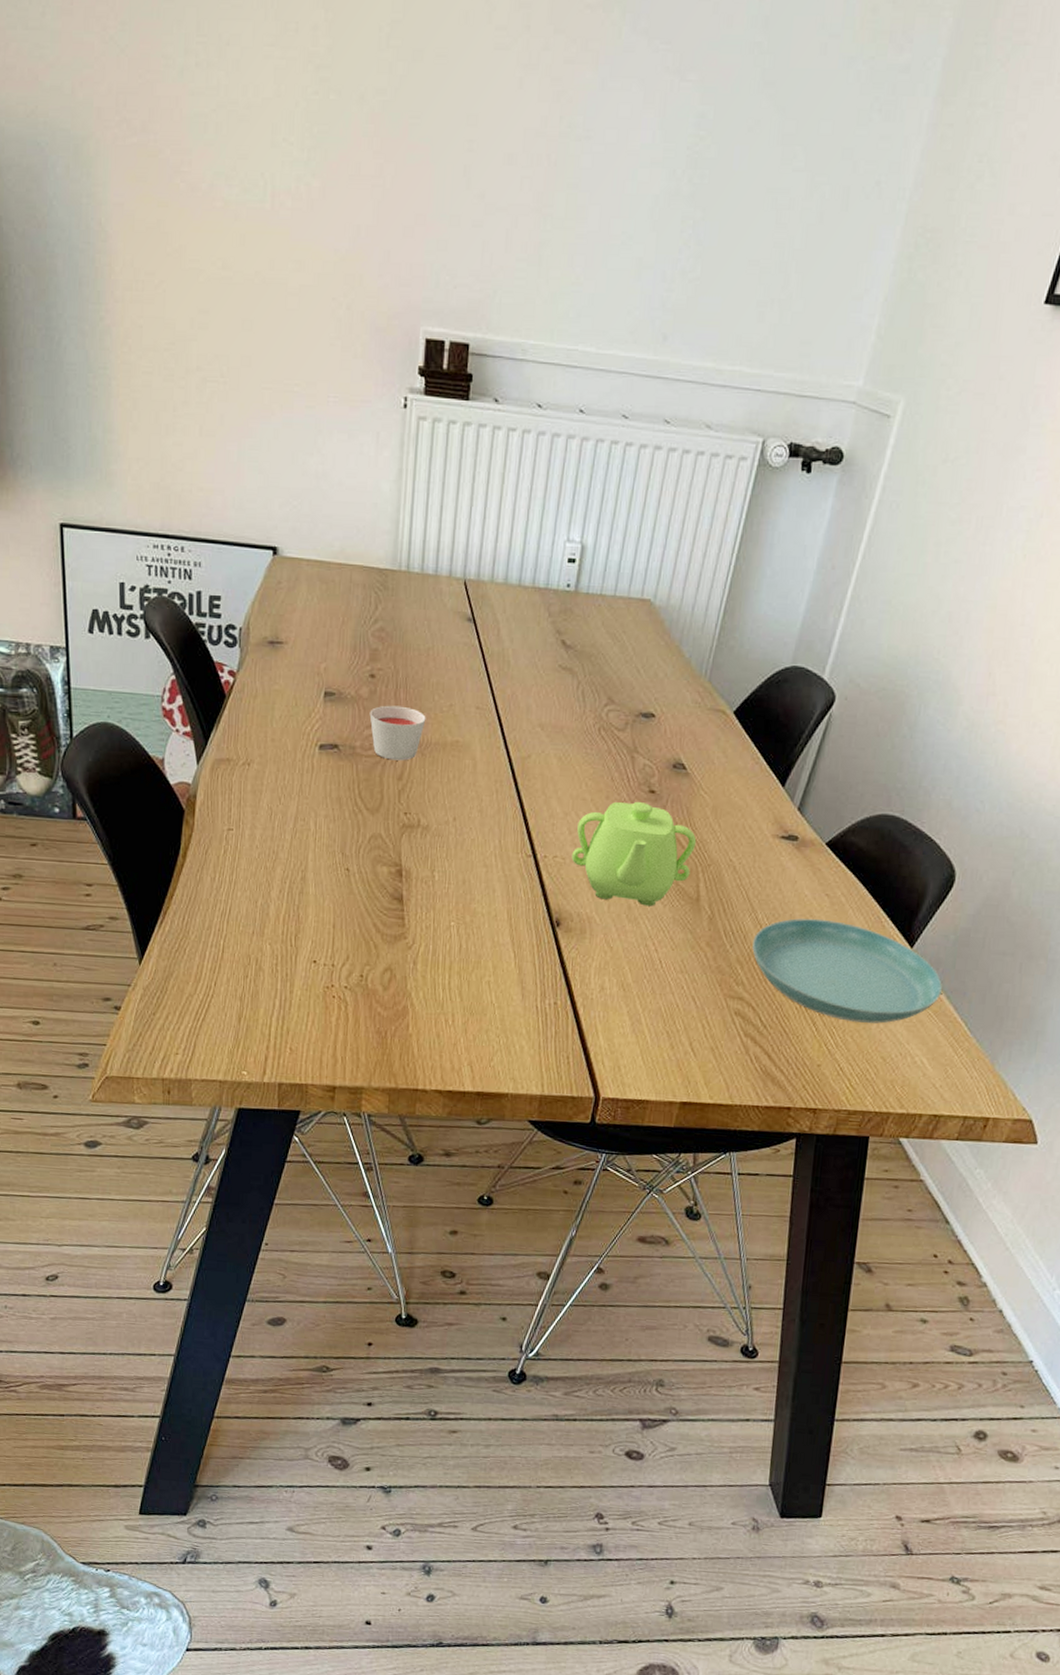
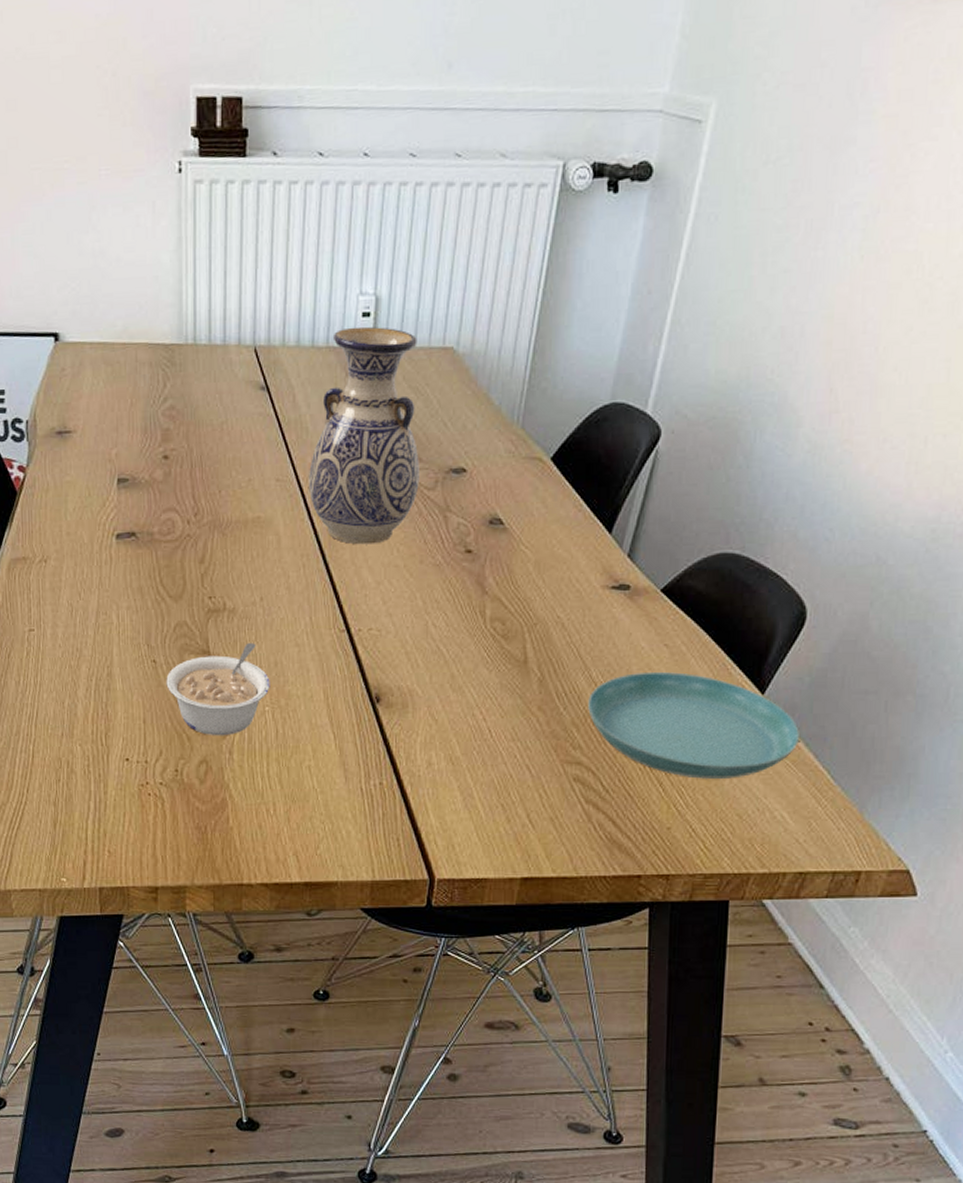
legume: none [357,860,458,947] -> present [166,643,270,736]
candle: present [369,705,426,761] -> none [165,485,225,543]
vase: none [507,571,618,777] -> present [309,326,419,545]
teapot: present [571,802,697,906] -> none [387,564,520,673]

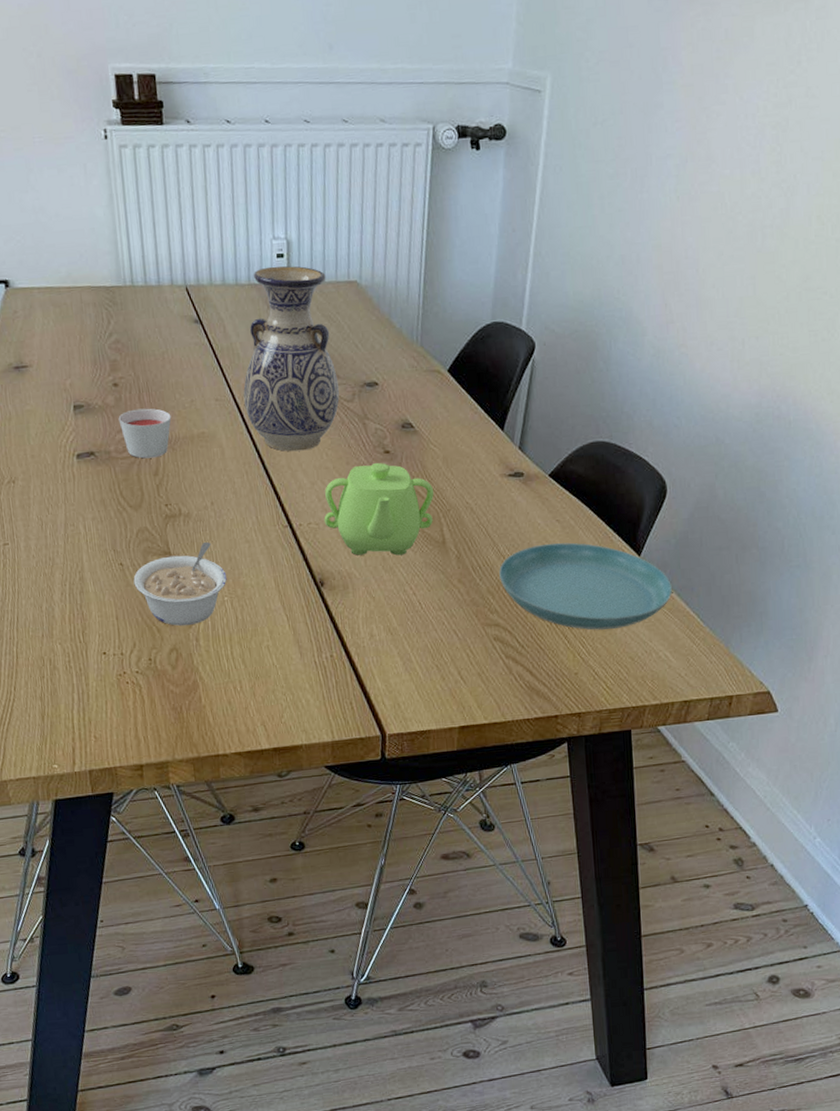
candle: none [165,485,225,543] -> present [118,408,171,459]
teapot: none [387,564,520,673] -> present [324,463,434,556]

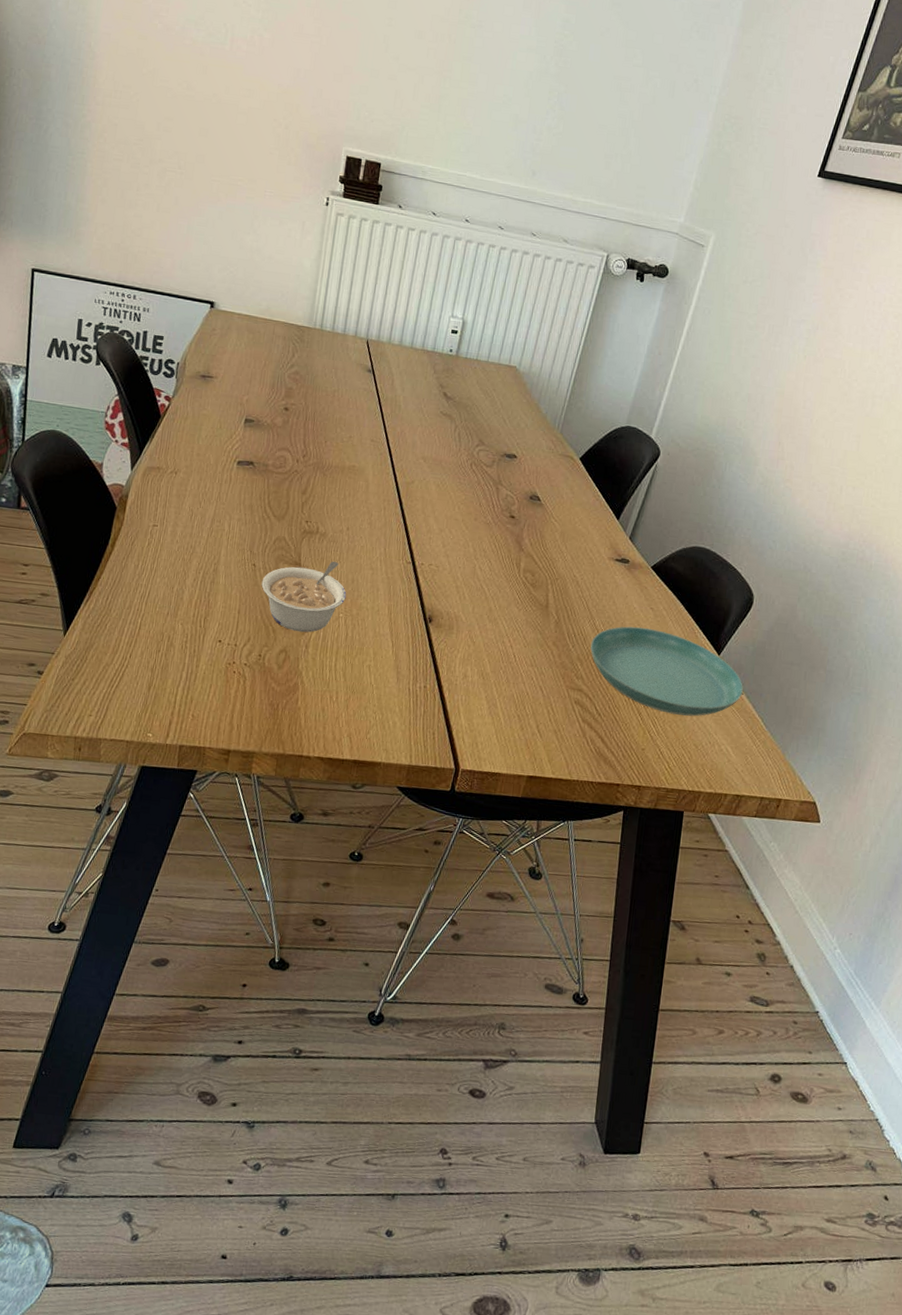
candle: present [118,408,171,459] -> none [281,433,329,479]
vase: present [243,266,340,452] -> none [395,339,490,501]
teapot: present [324,463,434,556] -> none [444,523,547,610]

